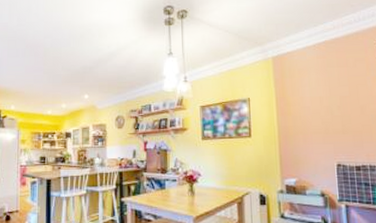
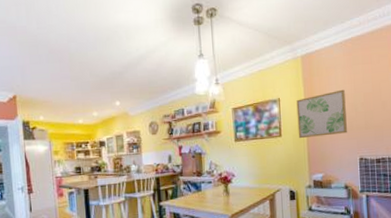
wall art: none [267,92,323,140] -> present [296,89,347,139]

